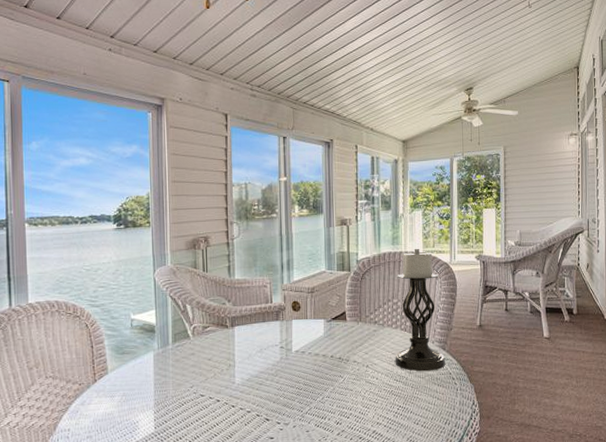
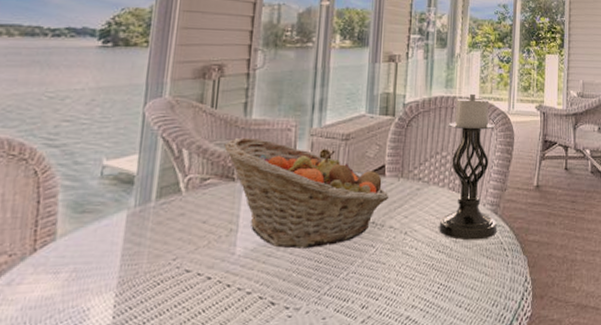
fruit basket: none [217,293,351,379] -> present [224,137,389,249]

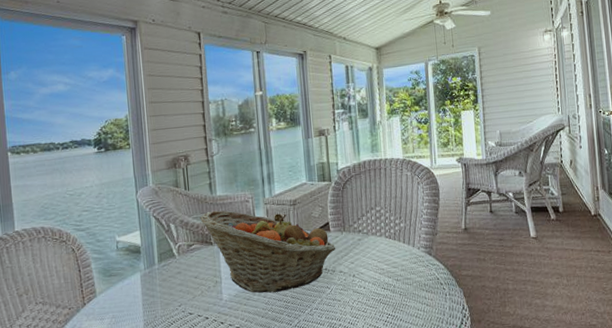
candle holder: present [439,93,498,241] -> none [378,154,433,279]

